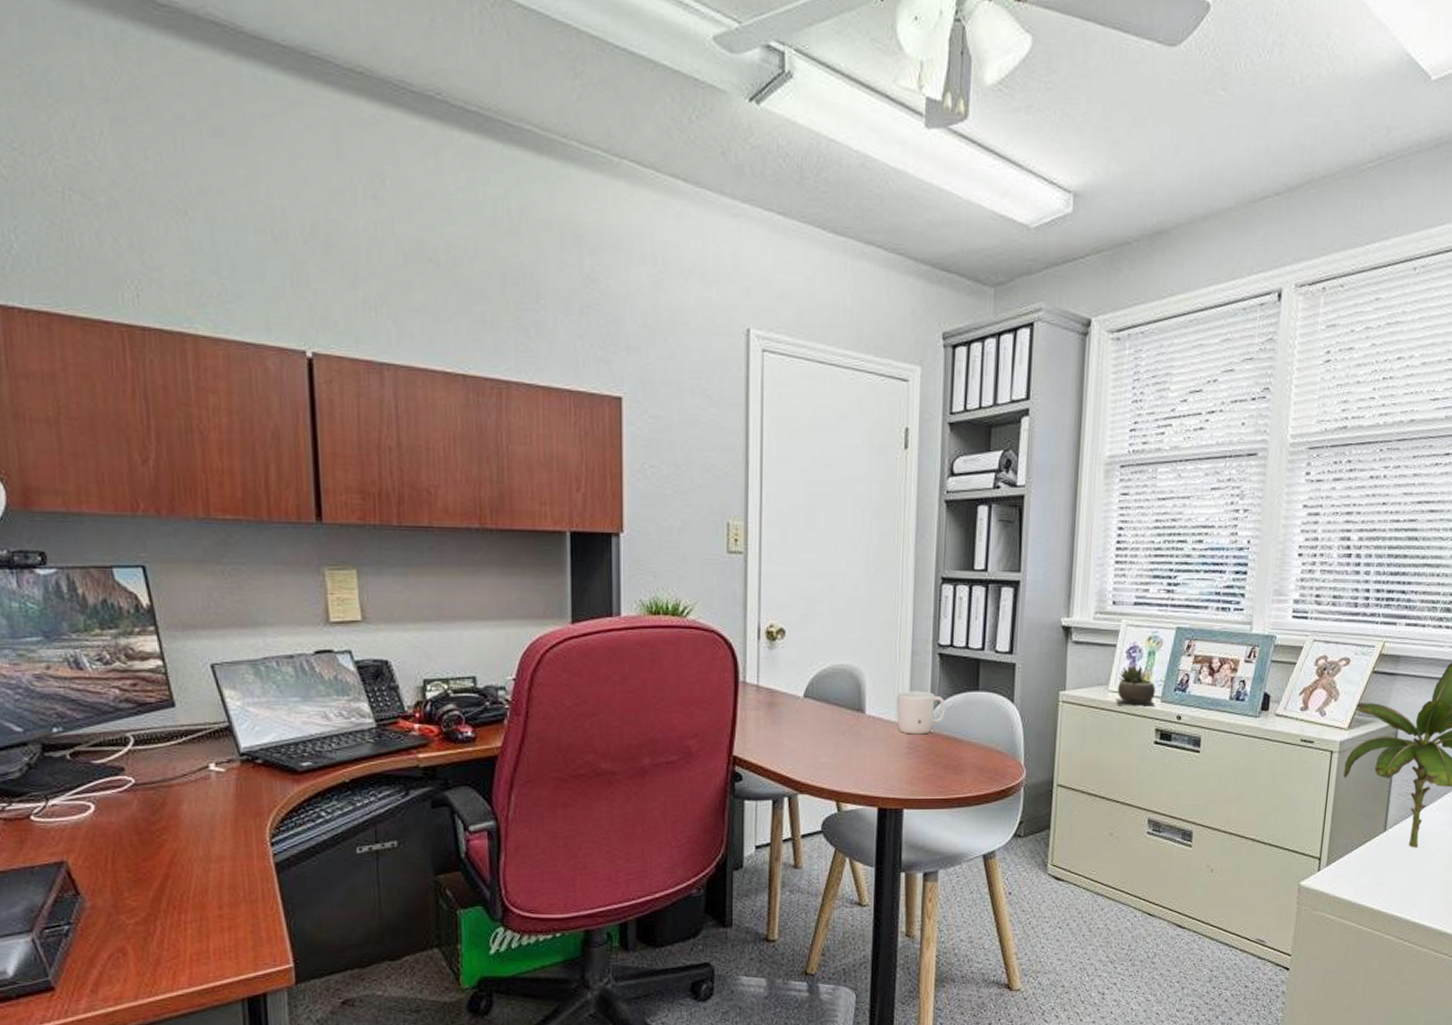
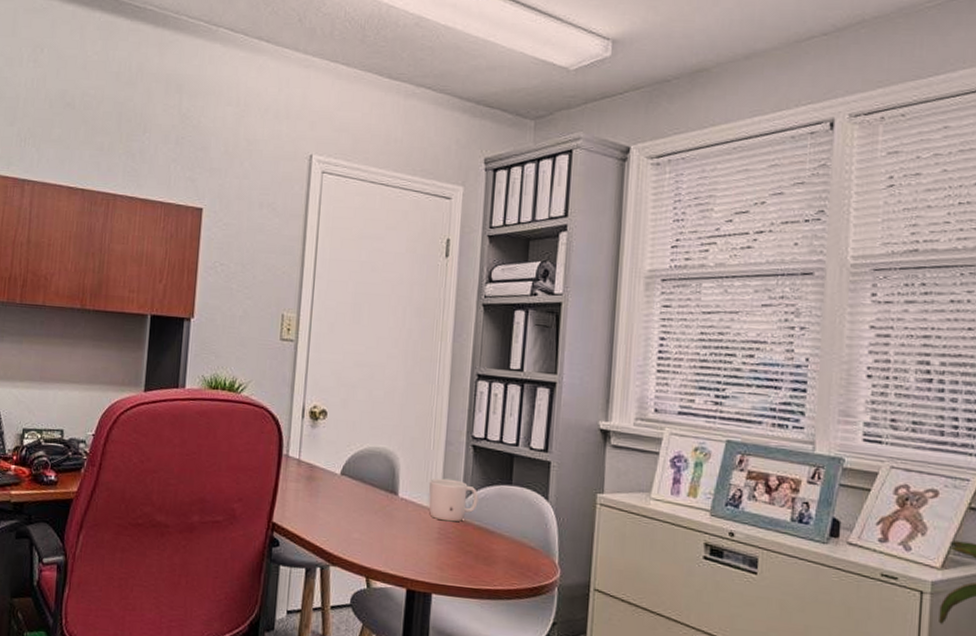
succulent plant: present [1115,665,1157,708] -> none [658,474,705,521]

